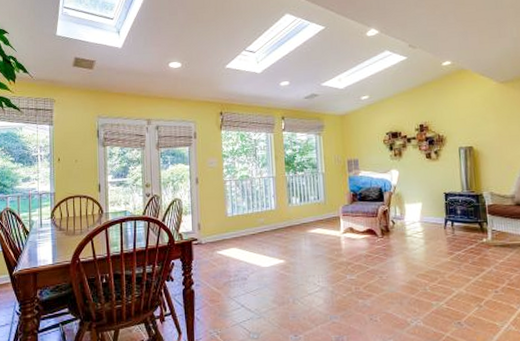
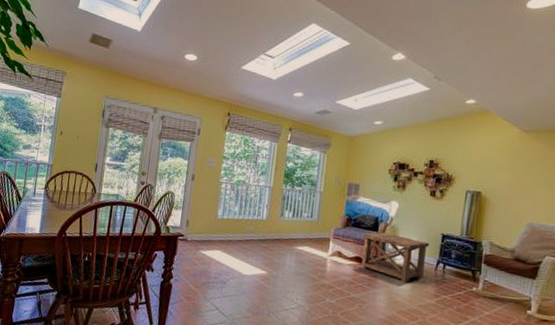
side table: none [369,201,435,247] -> present [361,232,429,283]

